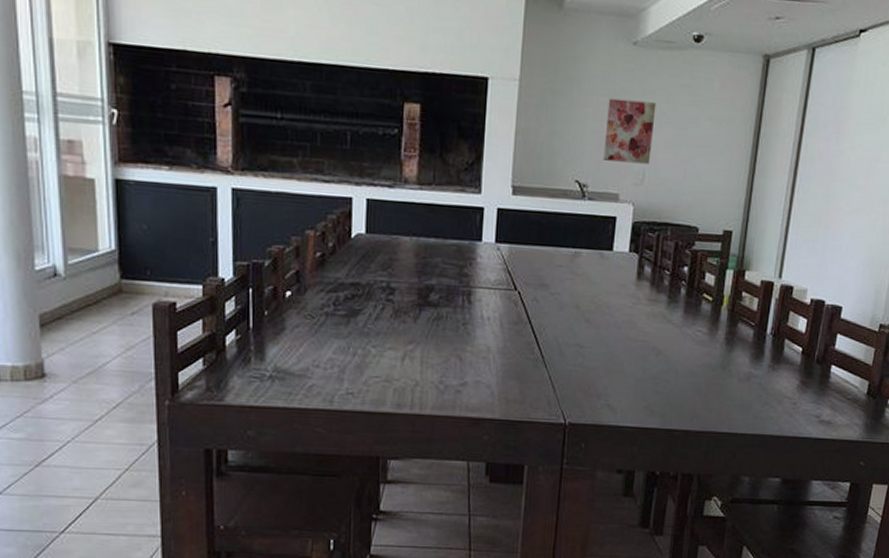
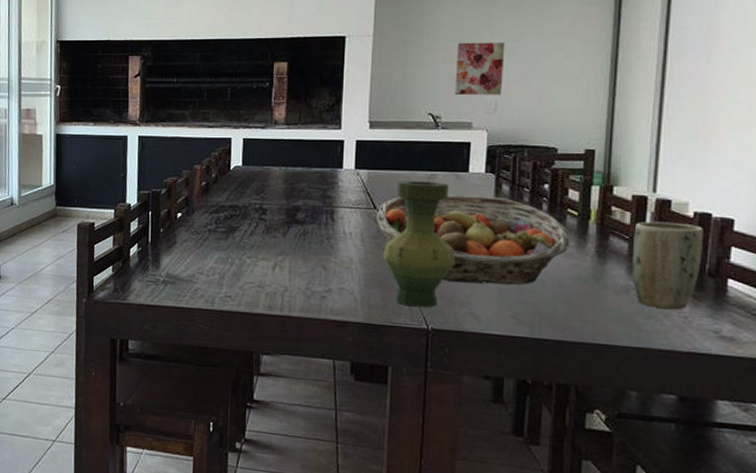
fruit basket: none [517,276,705,375] -> present [377,195,571,285]
vase: none [522,258,596,401] -> present [383,180,455,308]
plant pot: none [754,308,817,396] -> present [631,221,703,310]

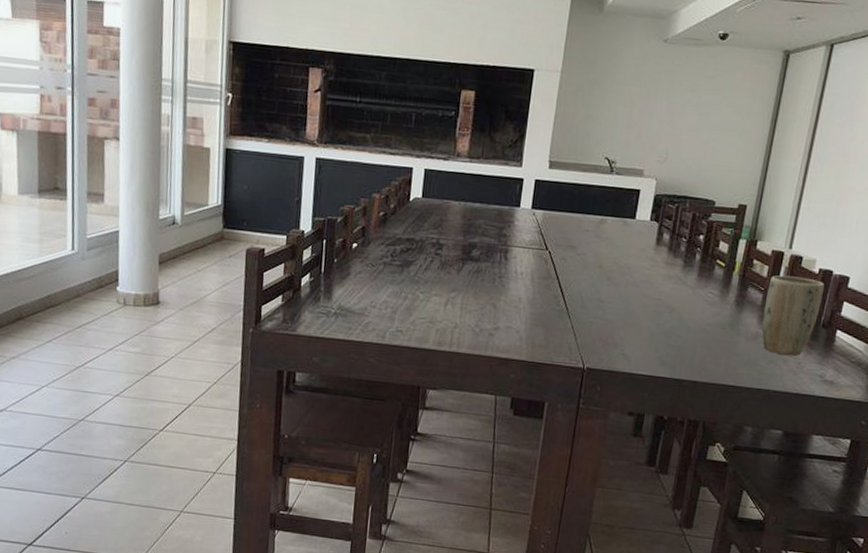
fruit basket: present [377,195,571,285] -> none [547,239,717,329]
vase: present [383,180,455,308] -> none [549,223,617,348]
wall art: present [454,42,505,95] -> none [631,87,682,145]

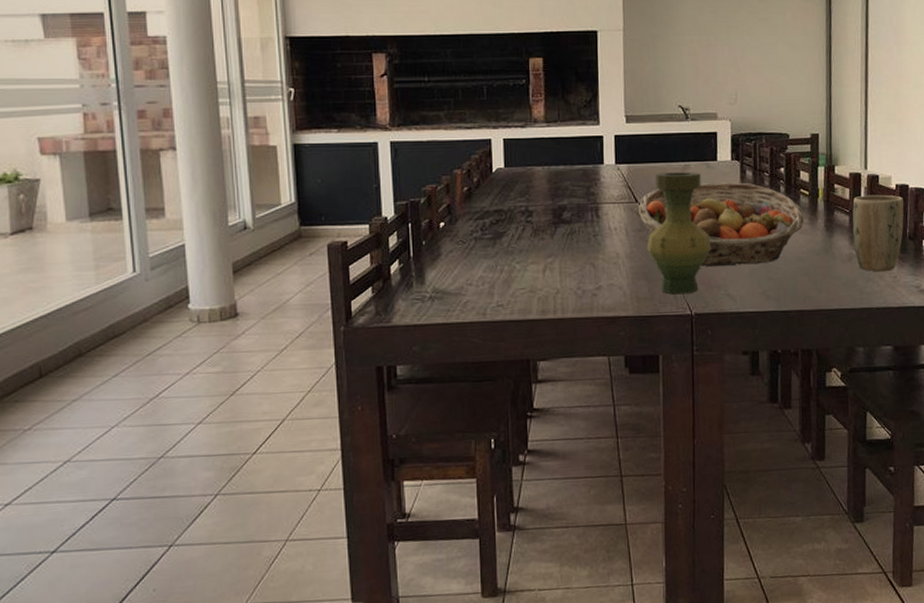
fruit basket: none [547,239,717,329] -> present [639,182,805,267]
vase: none [549,223,617,348] -> present [647,171,711,295]

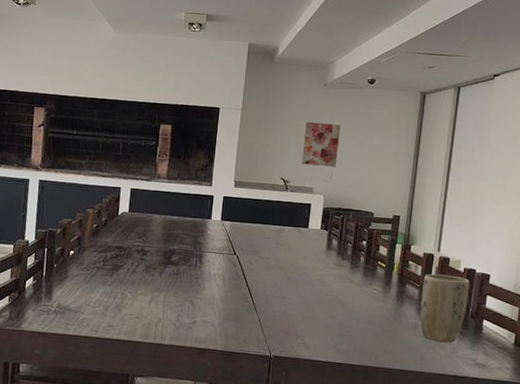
fruit basket: present [639,182,805,267] -> none [236,245,380,321]
vase: present [647,171,711,295] -> none [239,232,295,338]
wall art: none [699,36,741,87] -> present [301,121,341,167]

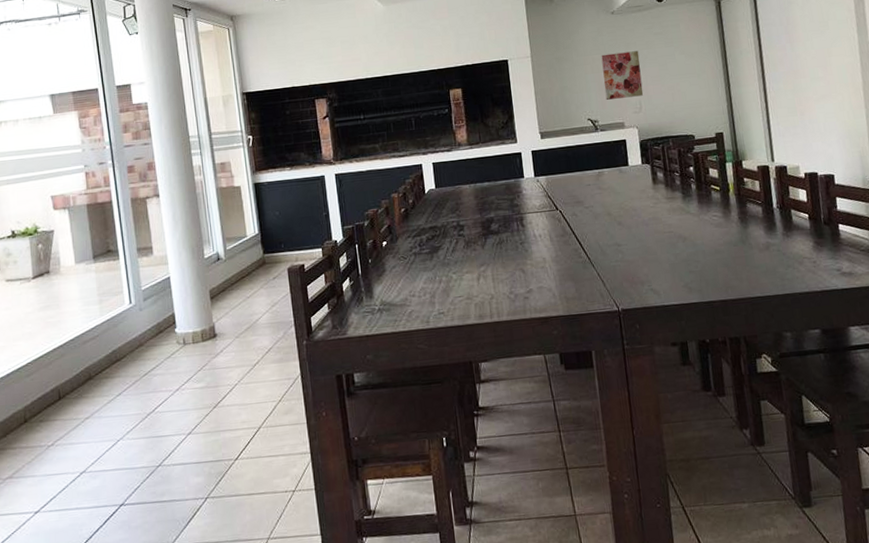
plant pot: present [420,274,470,343] -> none [764,183,818,258]

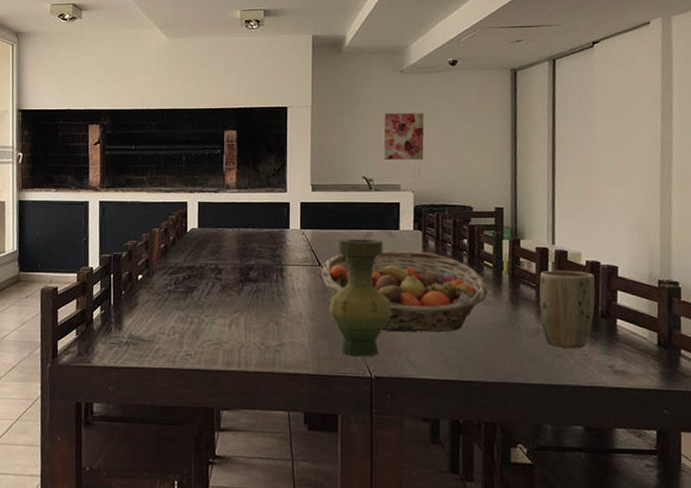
fruit basket: none [559,184,719,265] -> present [322,251,489,333]
vase: none [570,177,632,293] -> present [328,238,392,357]
plant pot: none [764,183,818,258] -> present [539,270,596,349]

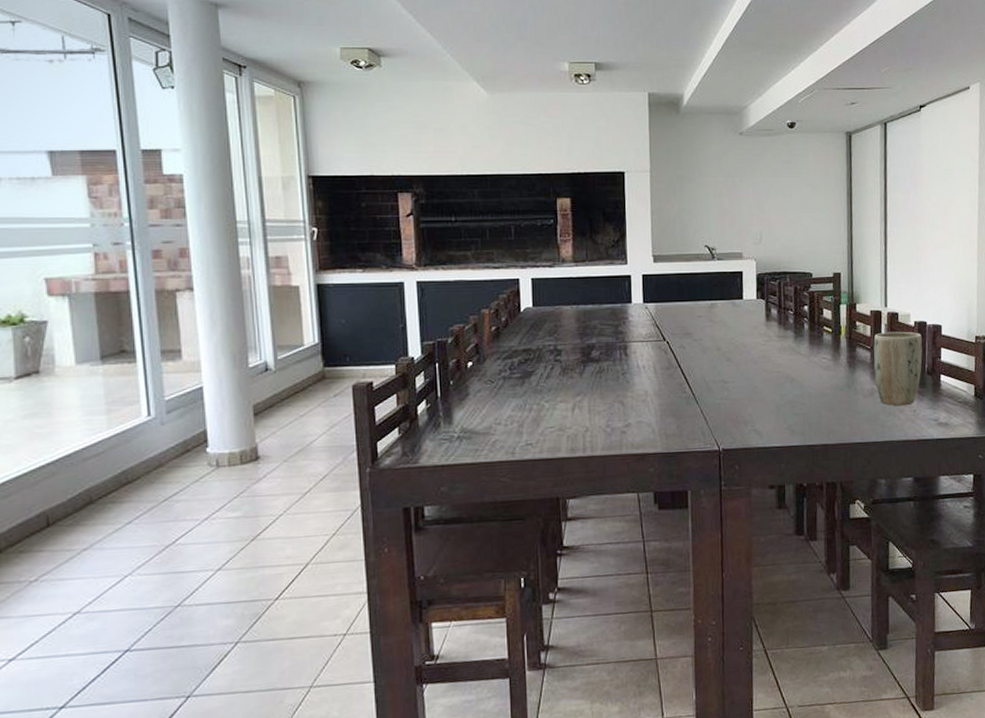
fruit basket: present [322,251,489,333] -> none [667,320,828,403]
vase: present [328,238,392,357] -> none [675,310,738,431]
wall art: present [383,113,424,160] -> none [725,178,765,227]

